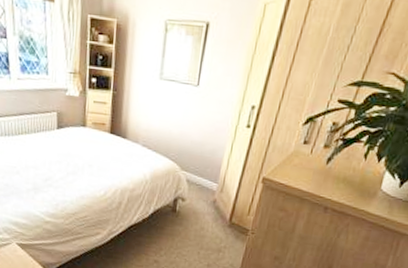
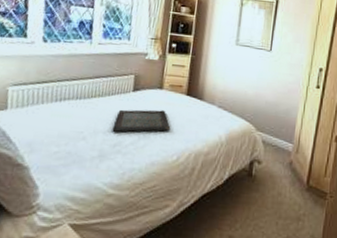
serving tray: none [42,147,97,169] -> present [112,109,171,133]

